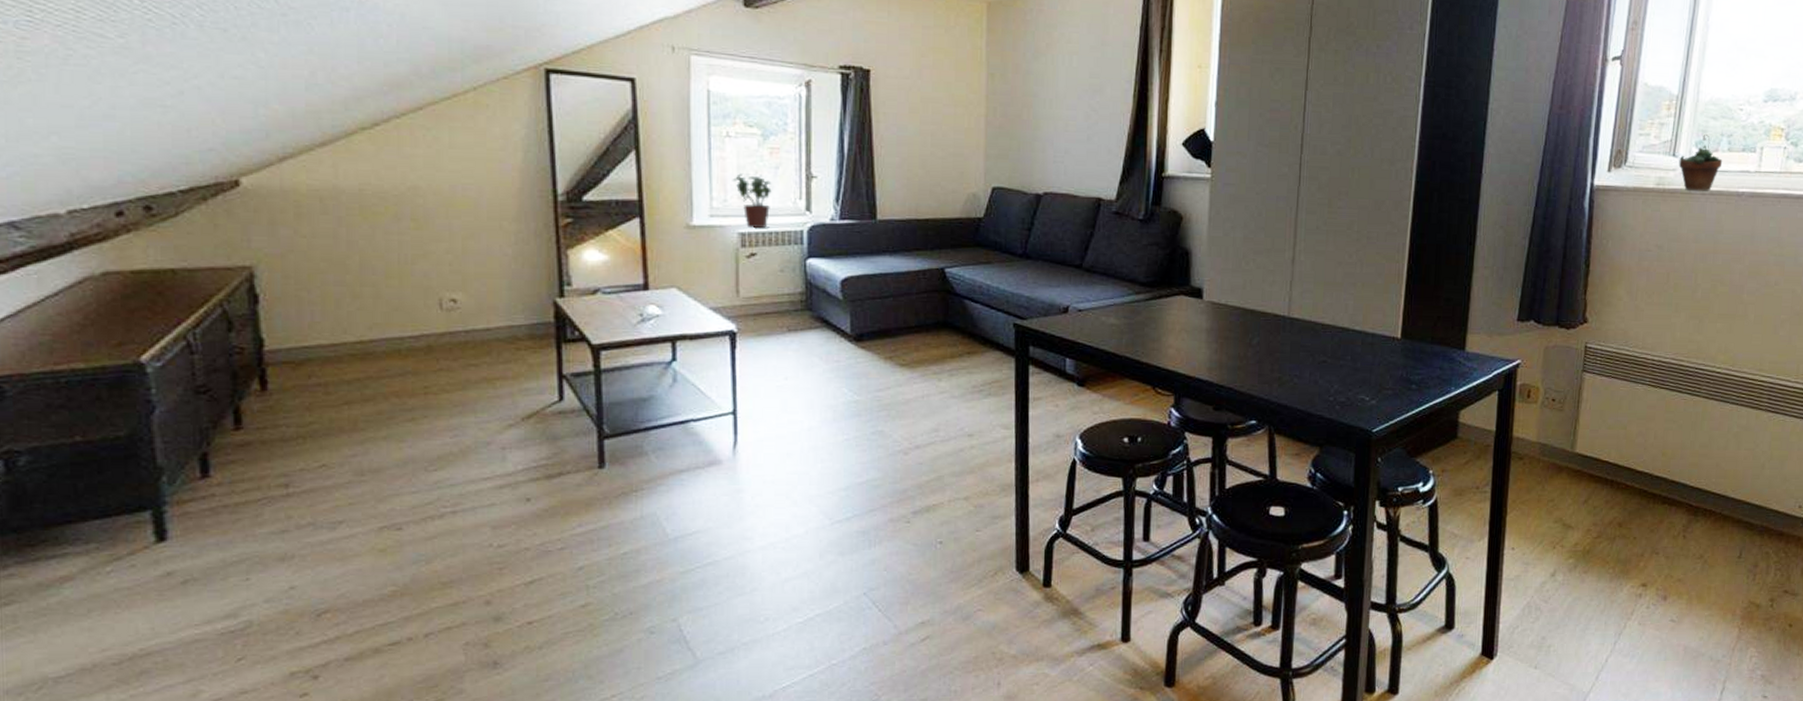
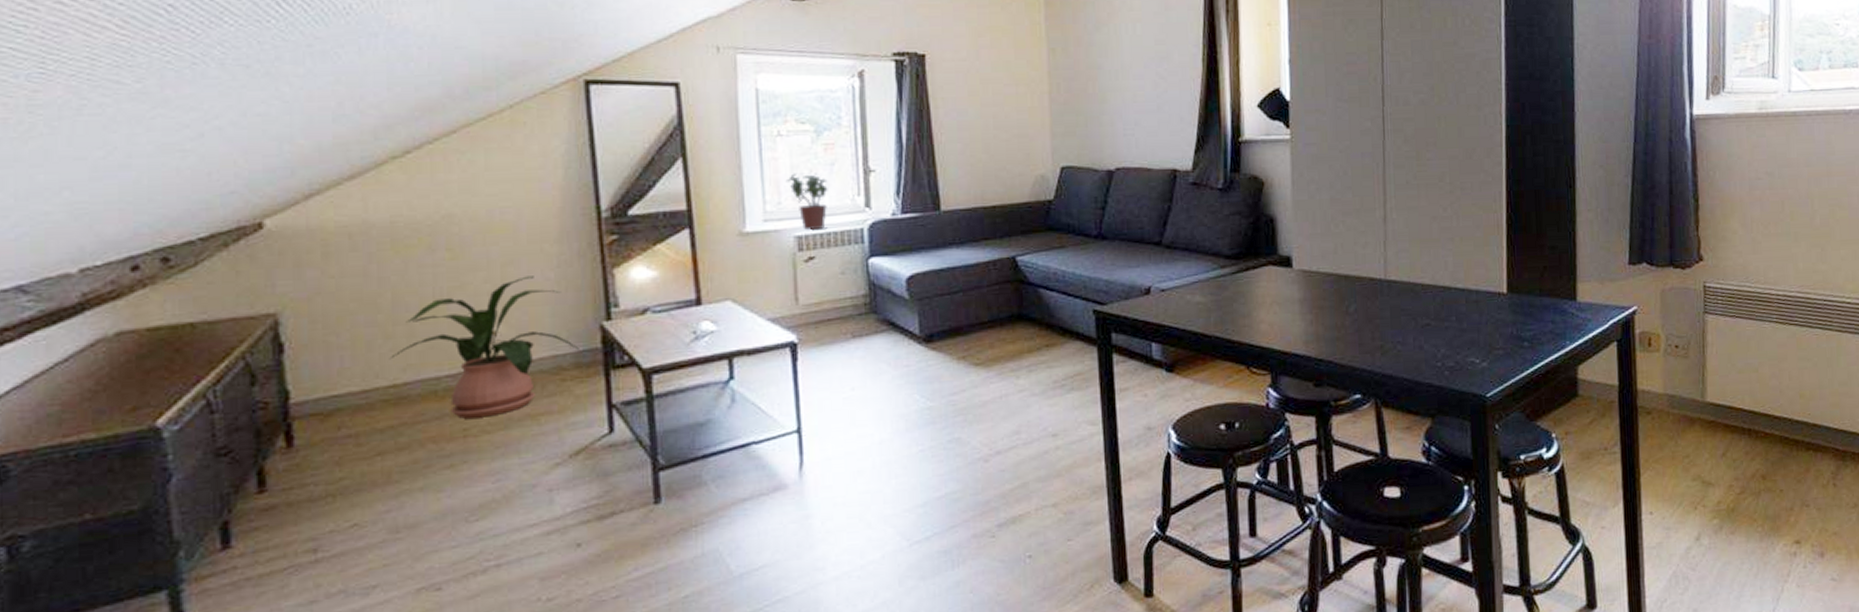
house plant: none [356,250,533,378] -> present [389,276,579,419]
succulent plant: present [1678,133,1723,192] -> none [1779,52,1825,114]

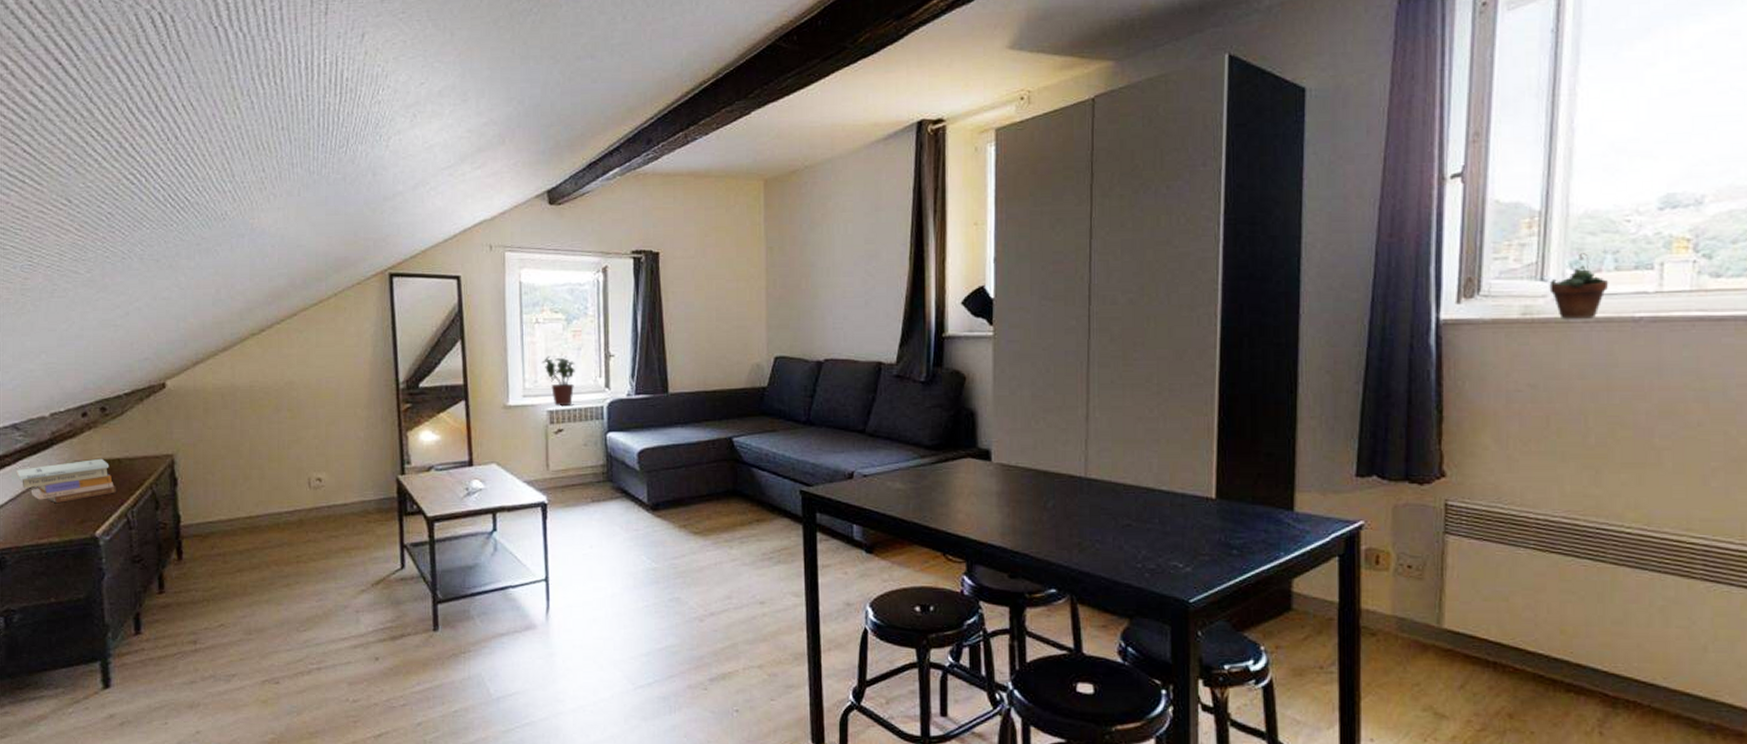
books: none [23,324,190,388] -> present [16,458,117,504]
house plant: present [389,276,579,419] -> none [247,434,381,548]
succulent plant: none [1779,52,1825,114] -> present [1549,252,1609,320]

